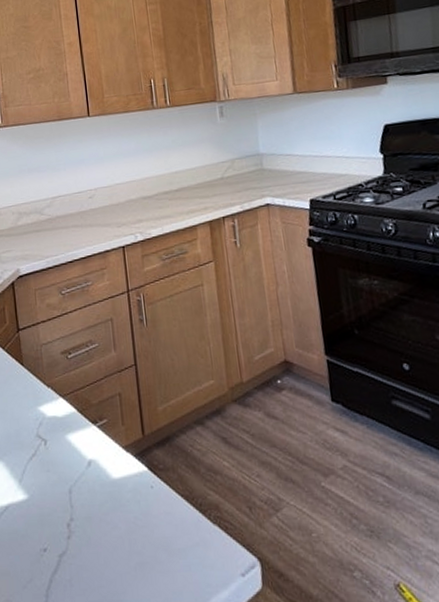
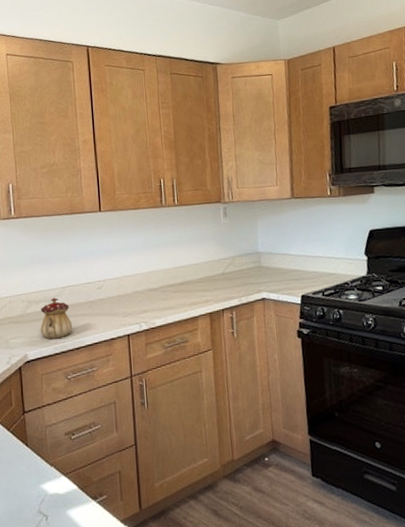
teapot: none [31,209,65,253] -> present [40,298,73,339]

